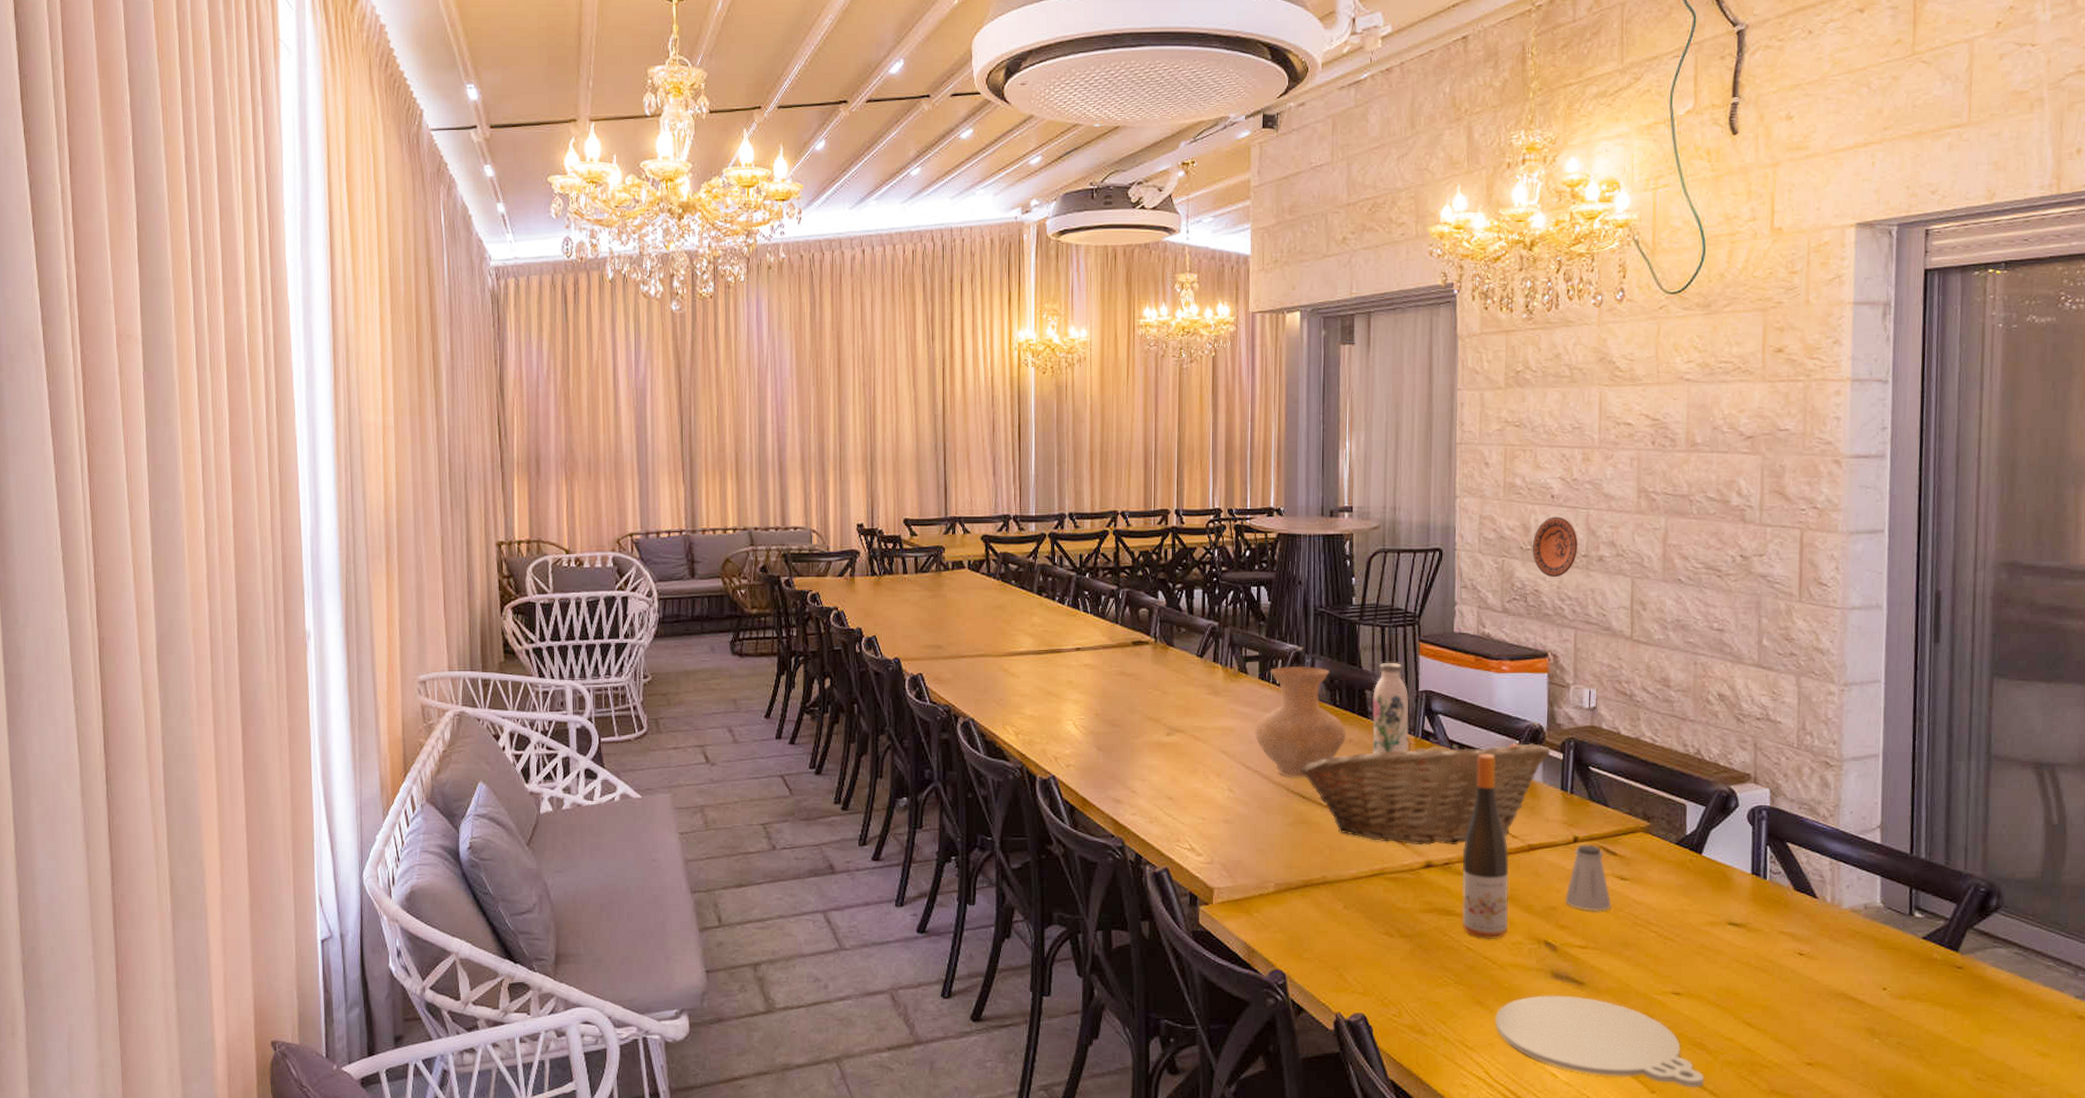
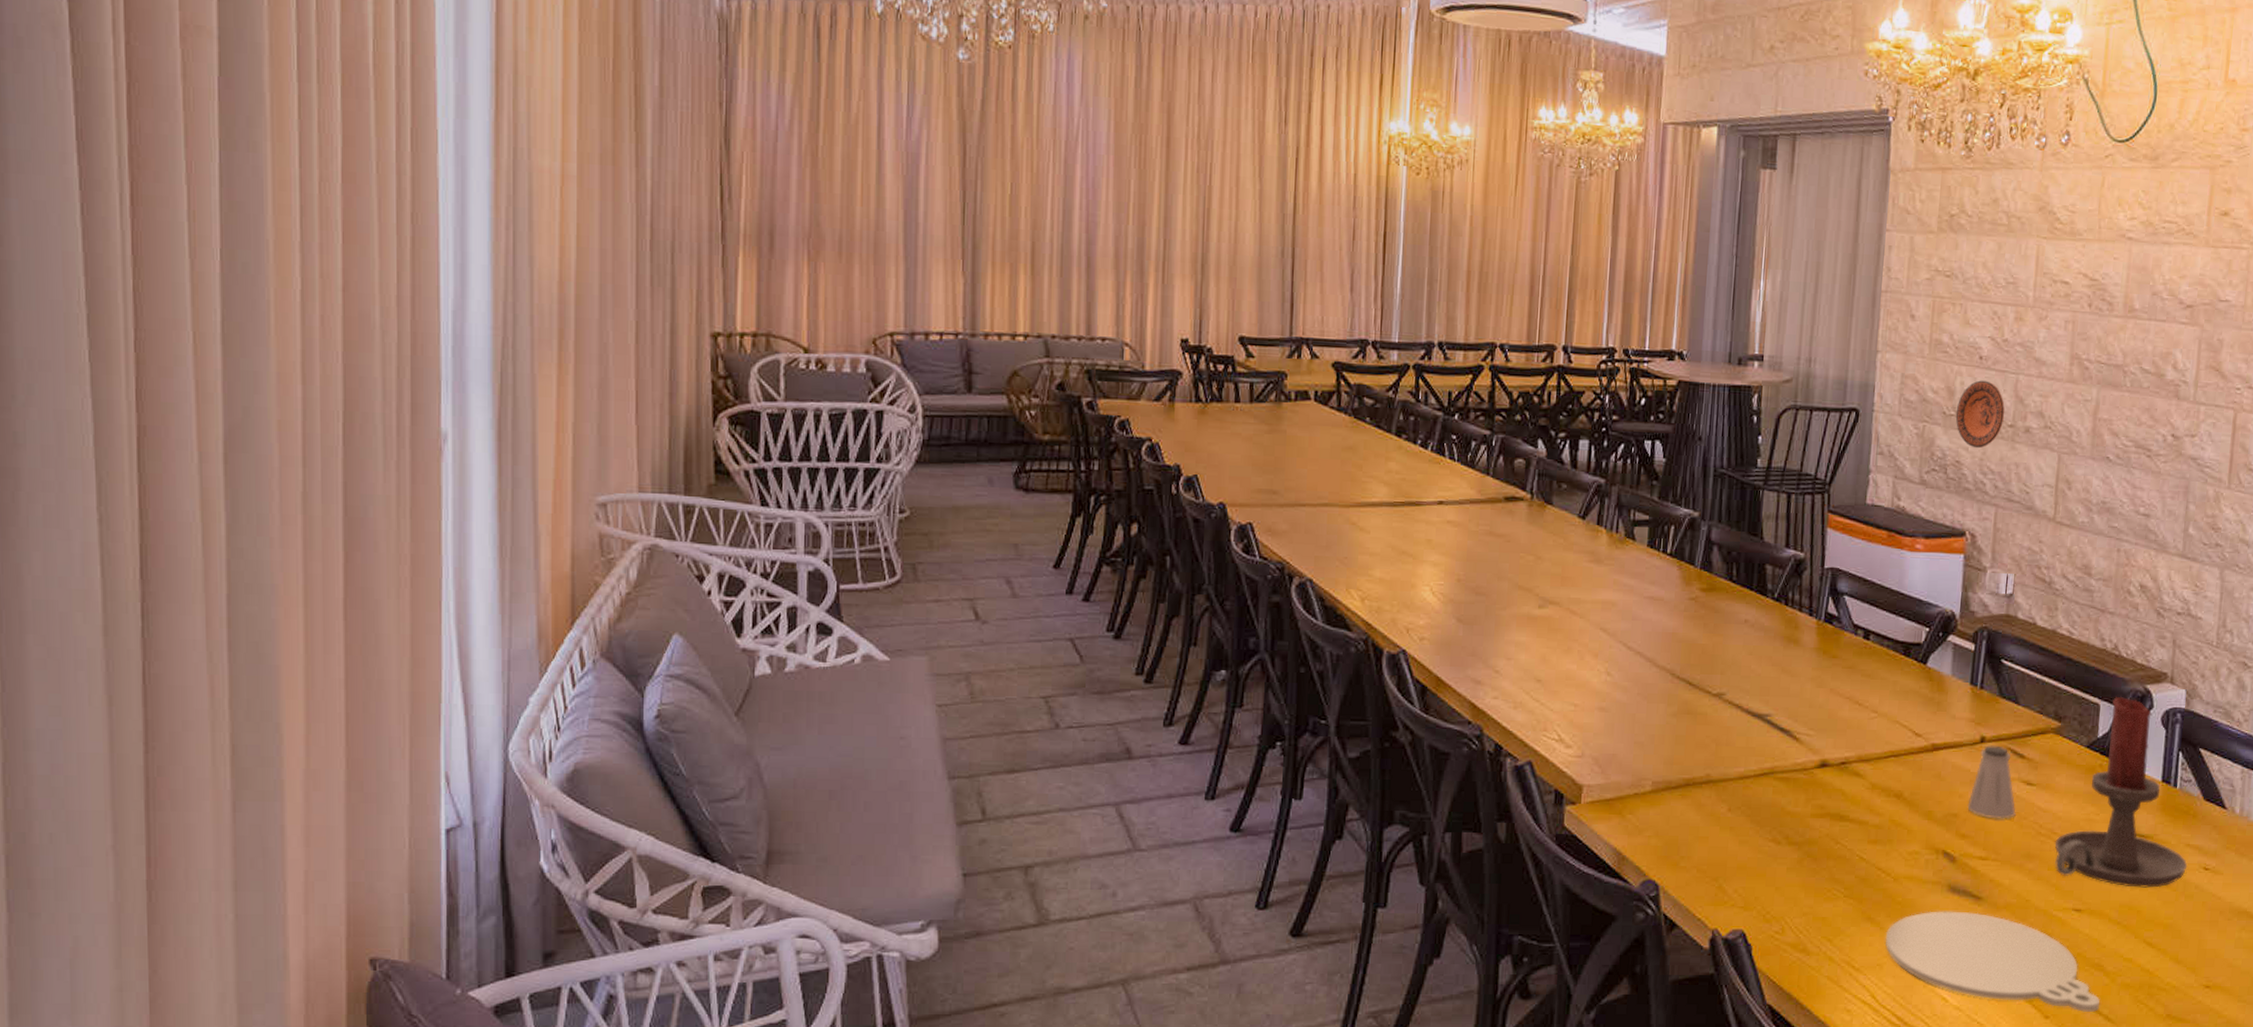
vase: present [1254,665,1347,778] -> none [1639,533,1743,662]
fruit basket: present [1301,737,1551,846] -> none [1688,619,1962,743]
water bottle: present [1372,663,1409,754] -> none [1769,535,1814,637]
wine bottle: present [1462,754,1509,940] -> none [1856,641,1911,849]
candle holder: none [1651,796,1782,972] -> present [2055,696,2188,888]

